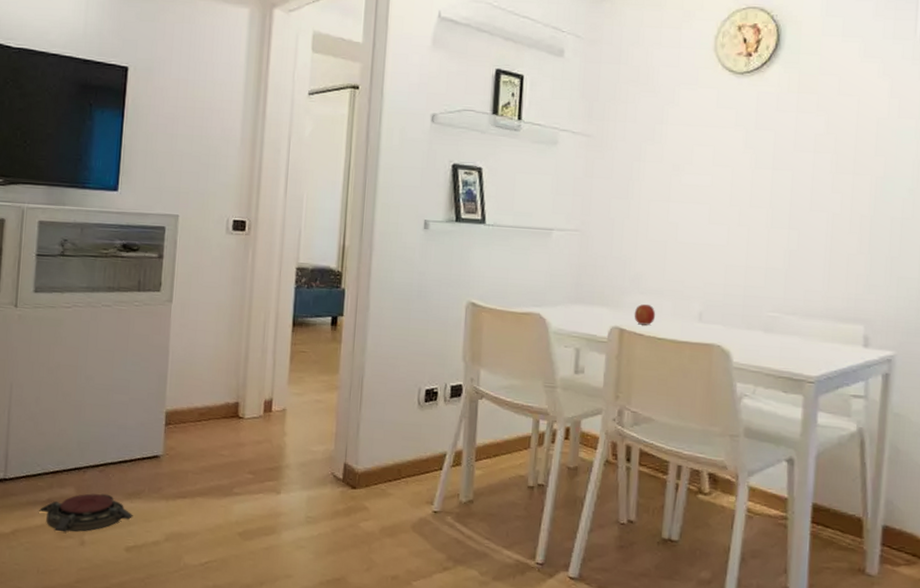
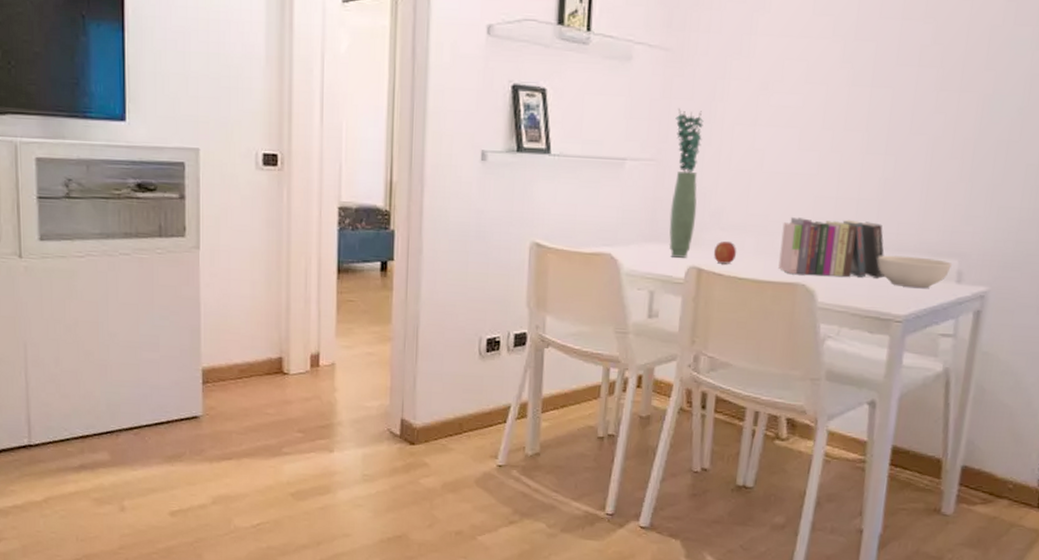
robot vacuum: present [38,493,134,532] -> none [71,457,176,498]
vase: none [593,186,622,319] -> present [669,108,704,258]
books: none [695,284,796,342] -> present [778,217,885,279]
bowl: none [787,319,858,352] -> present [877,255,952,289]

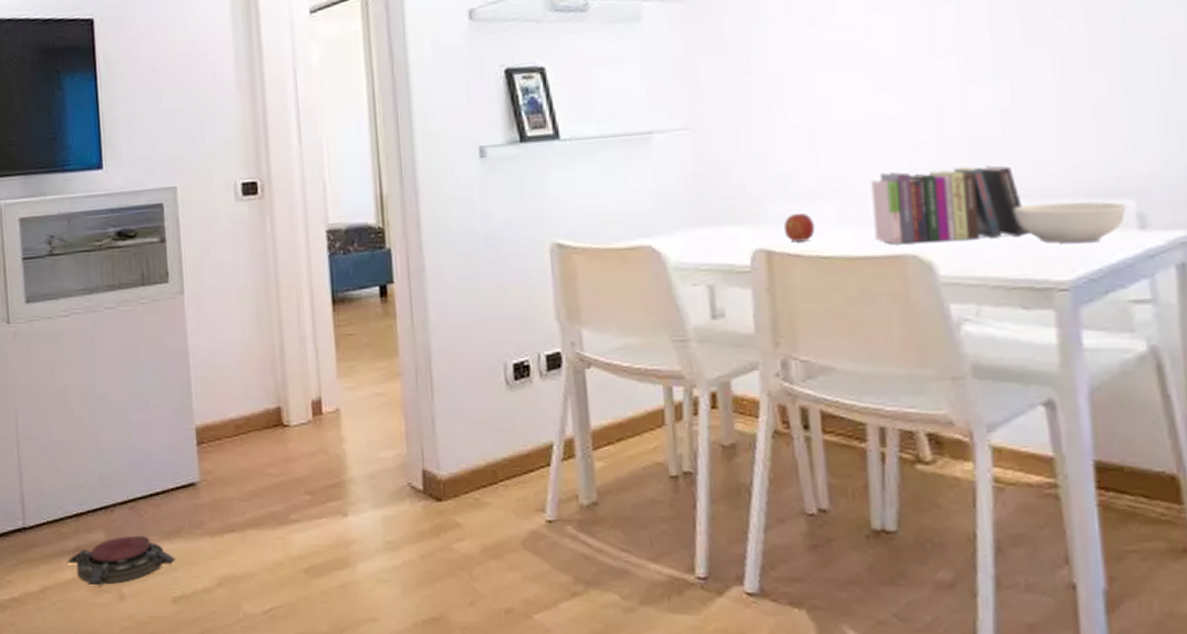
robot vacuum: none [71,457,176,498] -> present [66,535,176,586]
vase: present [669,108,704,258] -> none [706,63,754,241]

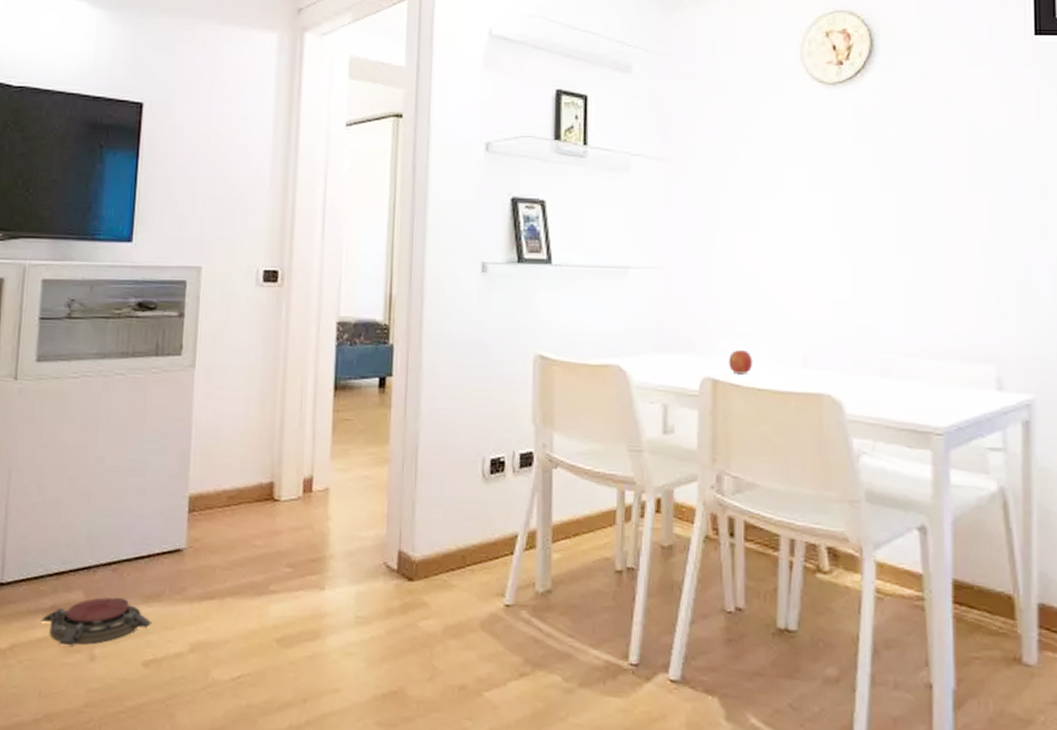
books: present [870,165,1031,245] -> none [799,323,918,387]
bowl: present [1012,202,1126,244] -> none [906,361,989,398]

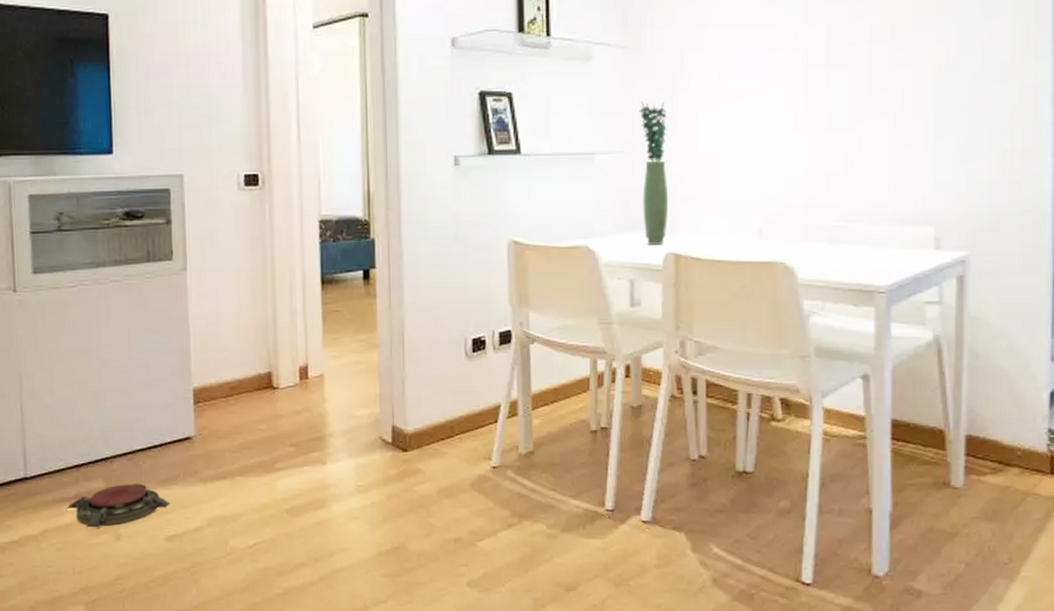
vase: none [677,216,707,368] -> present [639,101,669,245]
fruit: present [728,350,753,374] -> none [689,226,713,248]

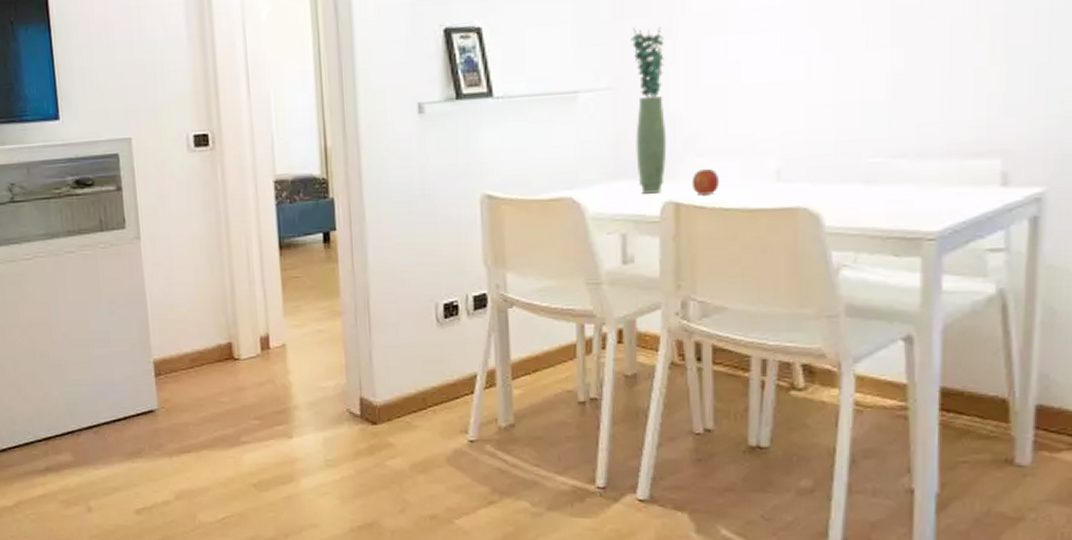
robot vacuum: present [66,483,171,528] -> none [38,456,138,500]
fruit: none [689,226,713,248] -> present [691,169,720,195]

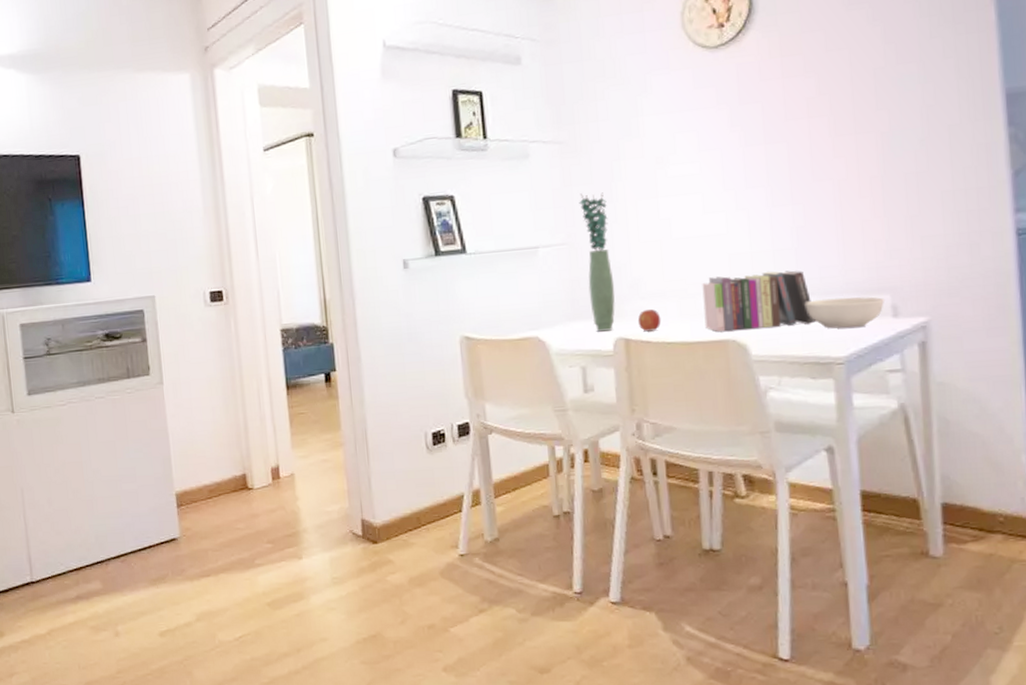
books: none [772,127,908,198] -> present [702,270,817,332]
bowl: none [894,161,993,199] -> present [804,297,884,329]

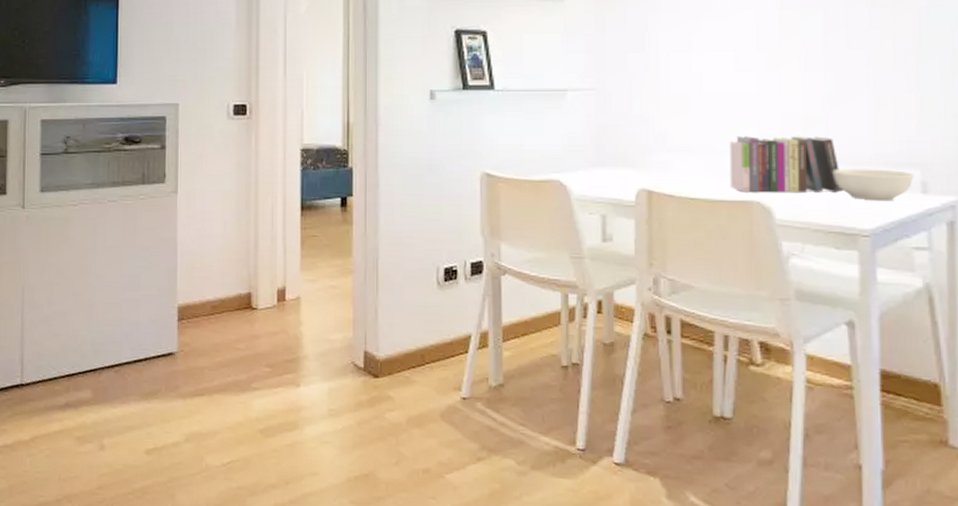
vase: present [579,192,615,332] -> none [611,40,641,181]
fruit: present [637,309,661,332] -> none [662,163,686,185]

